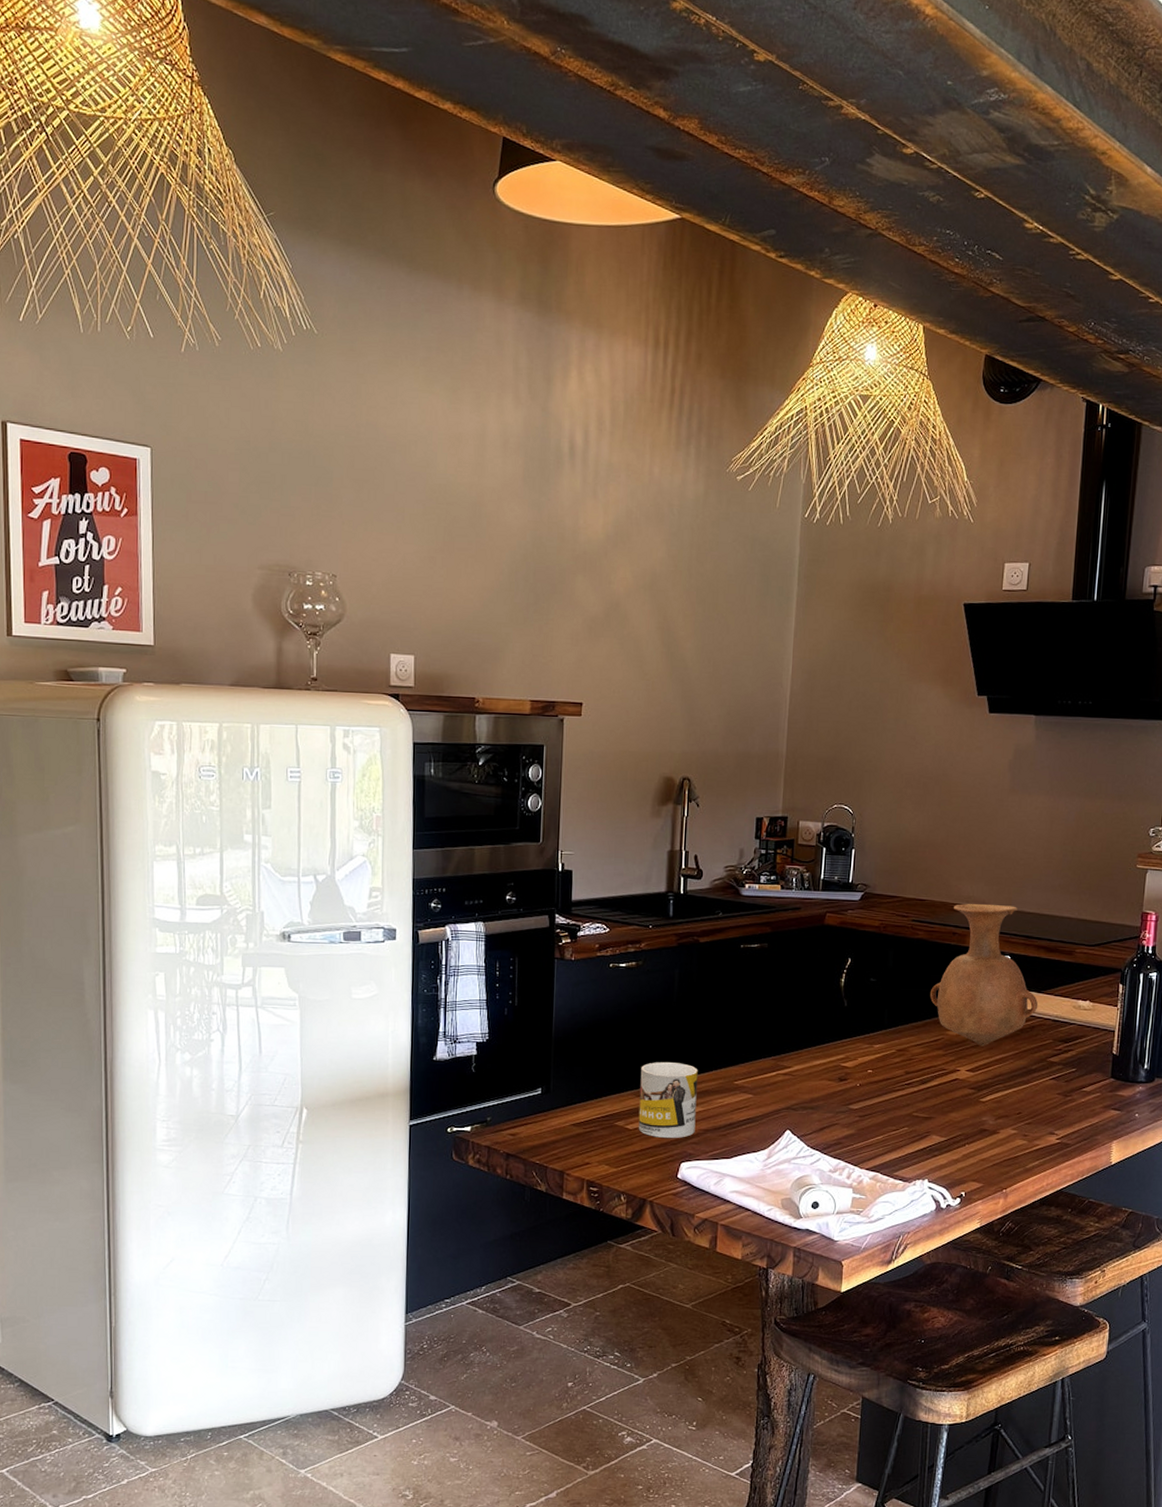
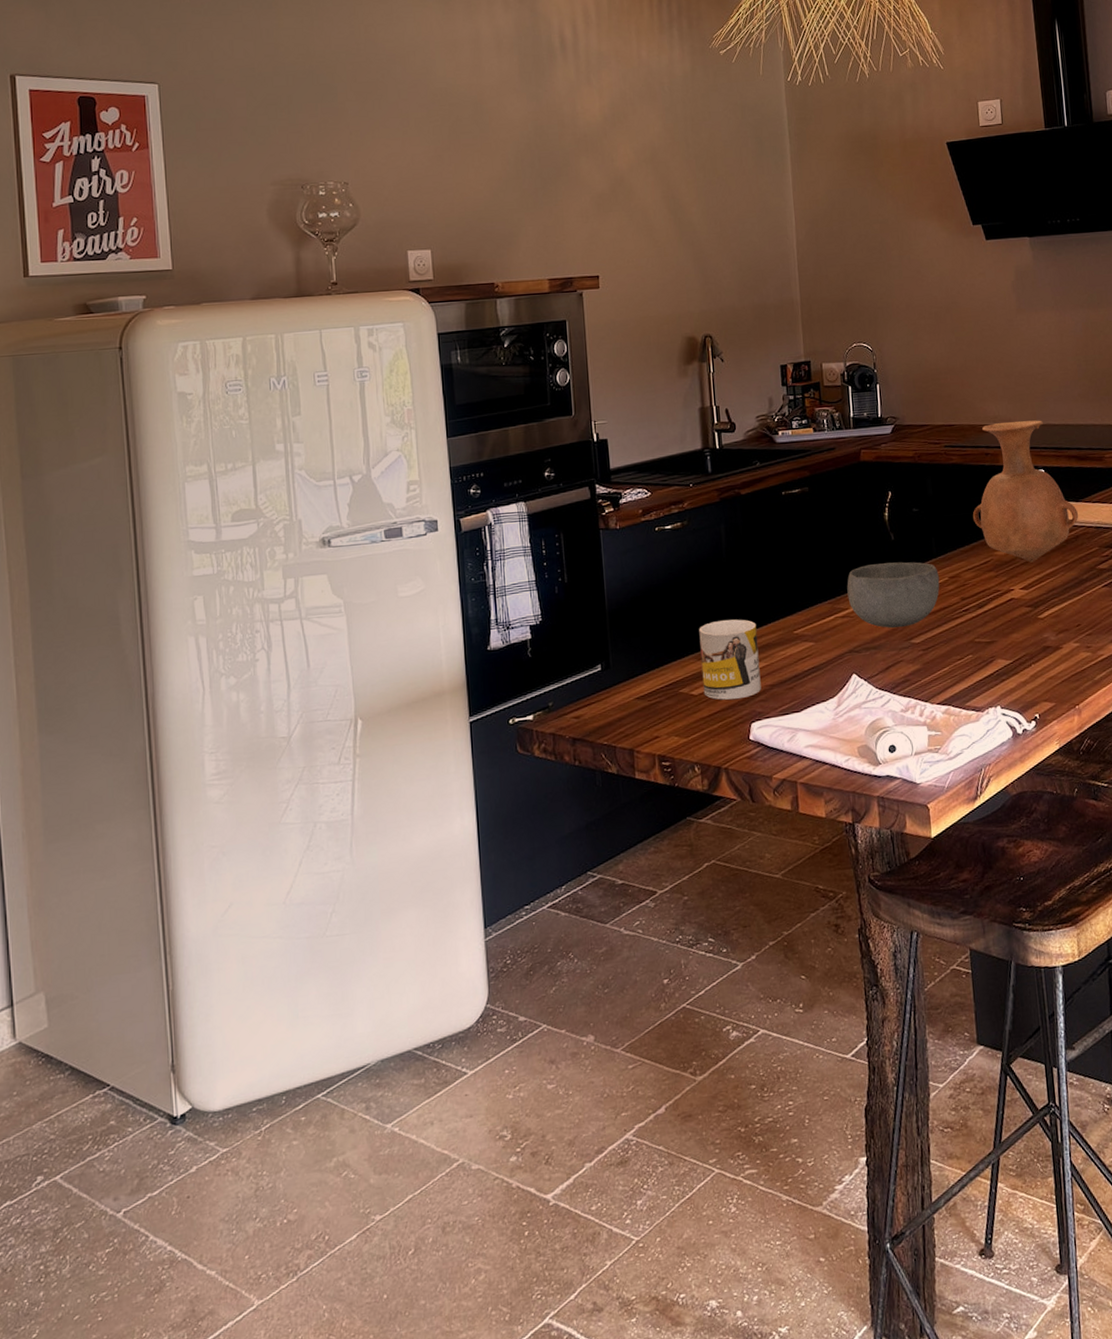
bowl: none [792,1027,887,1092] -> present [847,562,940,629]

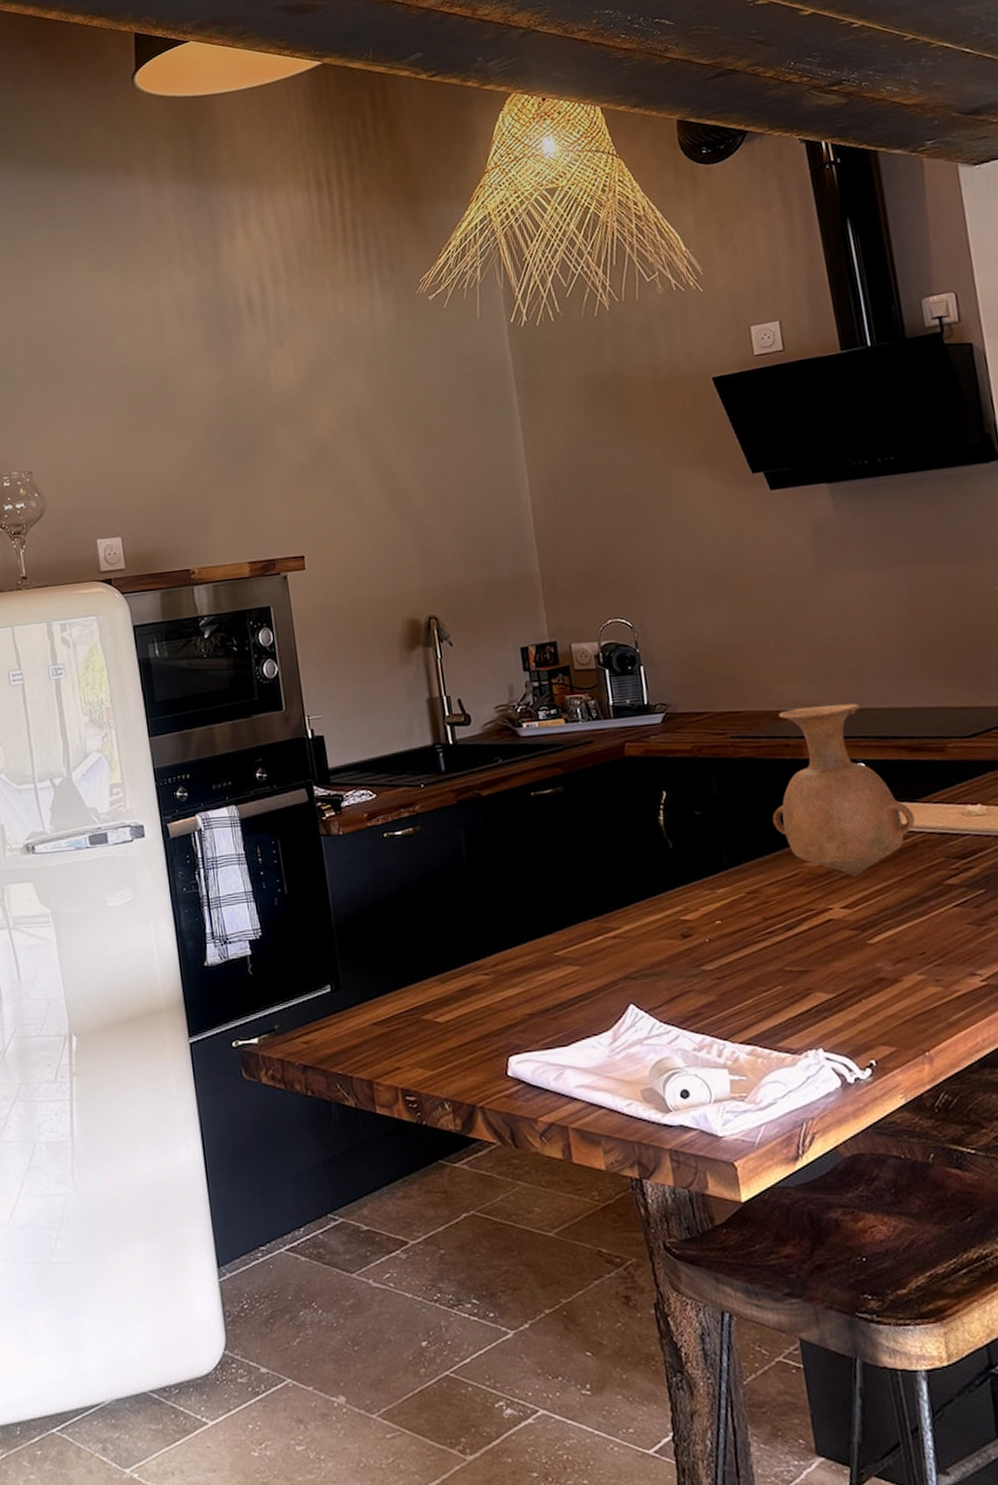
mug: present [699,619,761,700] -> none [440,937,519,1030]
bowl: present [847,562,940,629] -> none [616,874,735,952]

